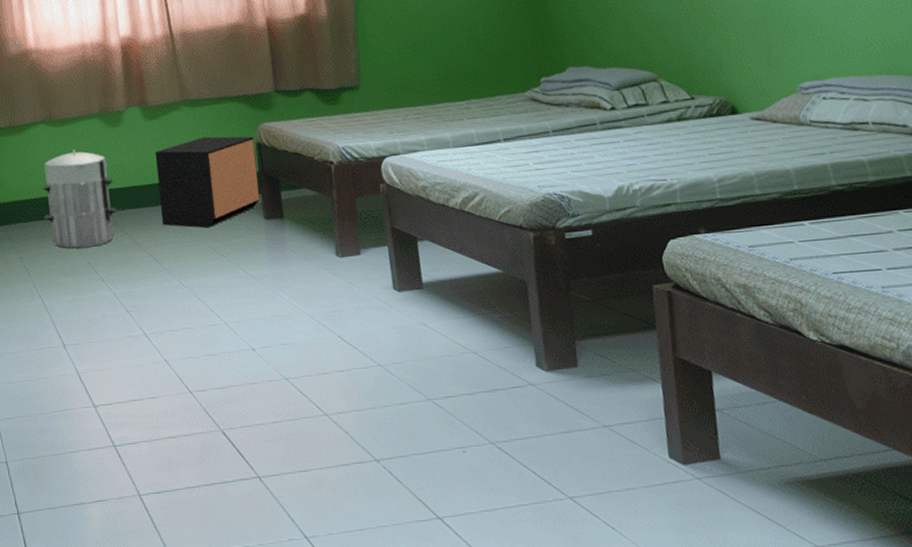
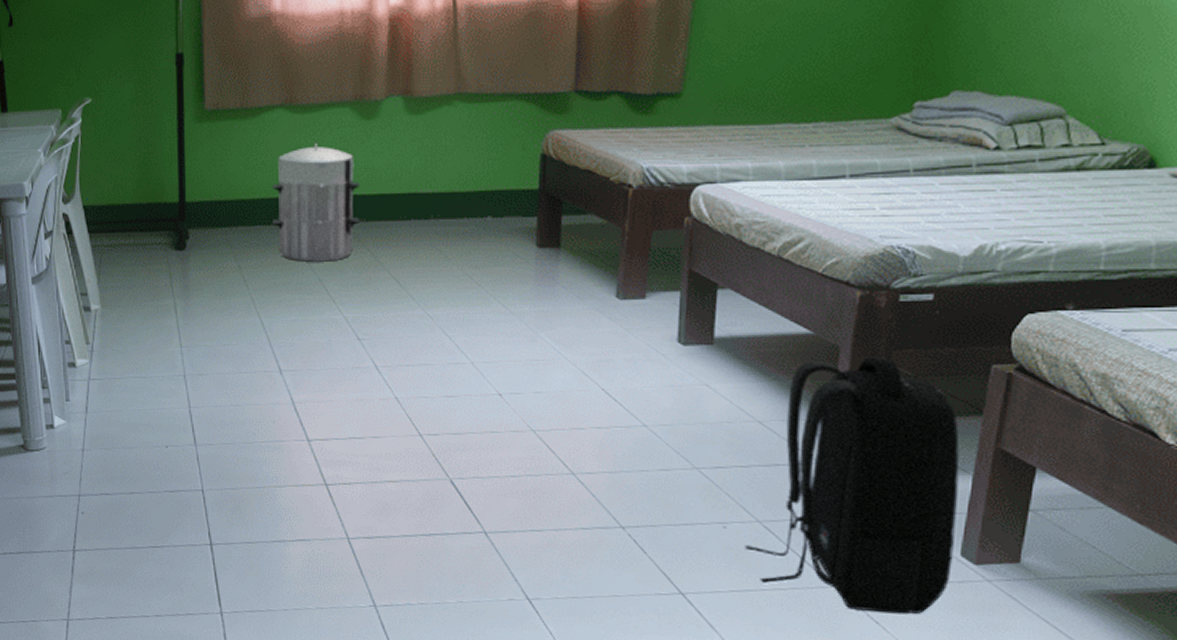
nightstand: present [154,136,260,229] -> none [412,141,540,252]
backpack: none [485,287,666,519] -> present [745,357,960,615]

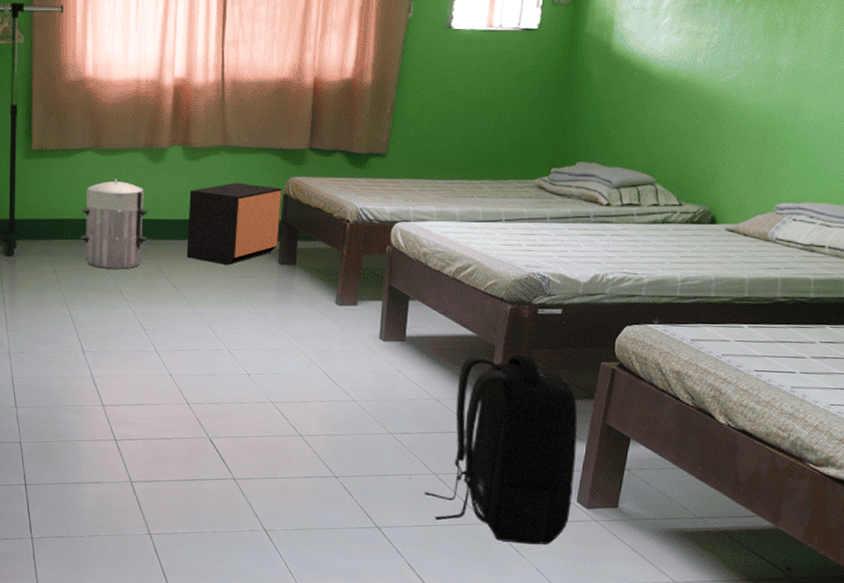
nightstand: none [412,141,540,252] -> present [186,183,283,266]

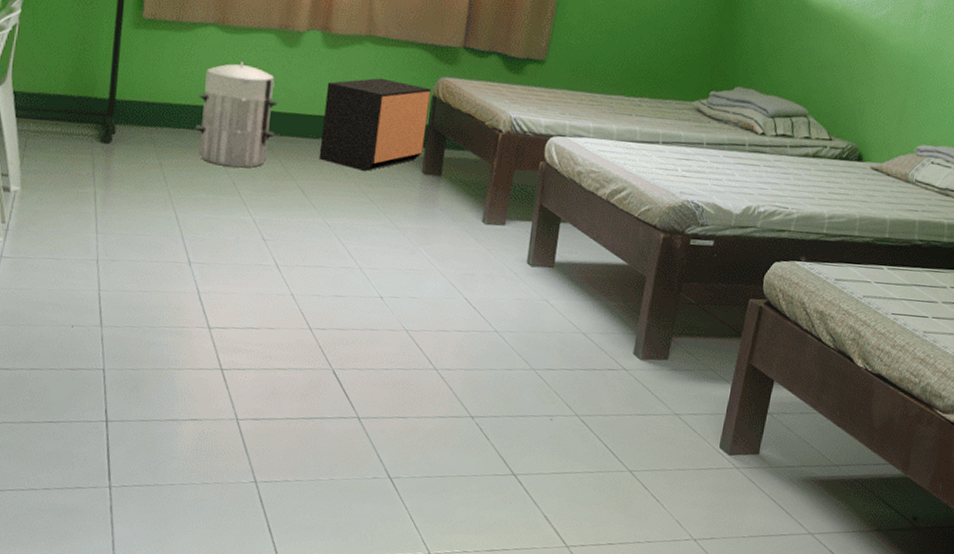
backpack: present [424,354,578,545] -> none [565,286,724,494]

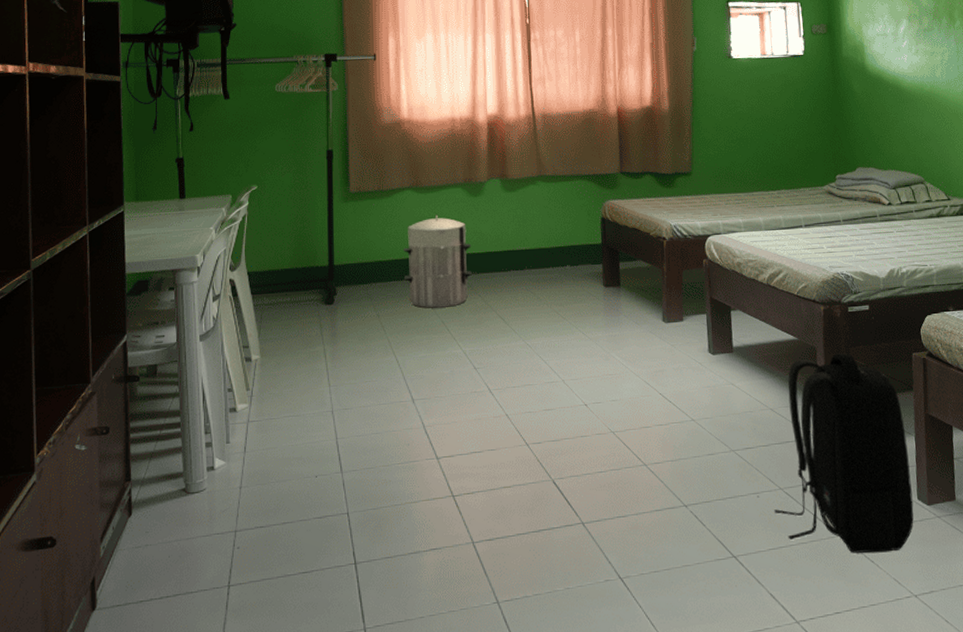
nightstand: present [318,78,432,172] -> none [511,210,601,293]
backpack: none [565,286,724,494] -> present [774,353,914,554]

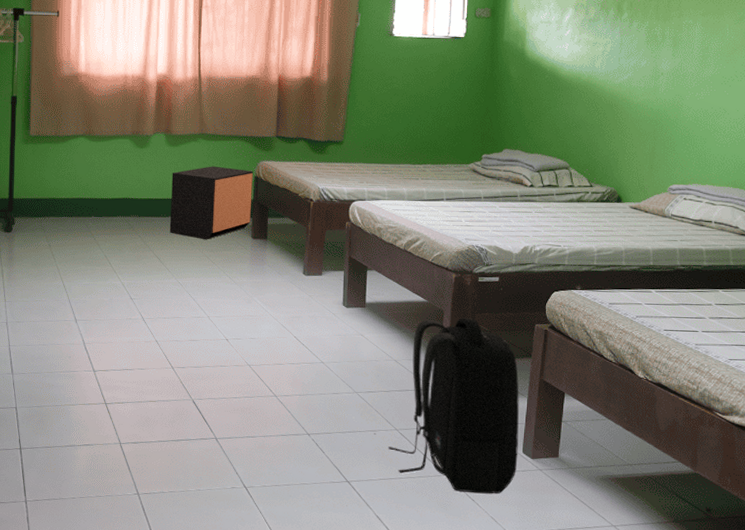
waste bin: present [404,214,472,308] -> none [74,161,135,244]
nightstand: none [511,210,601,293] -> present [169,166,254,240]

